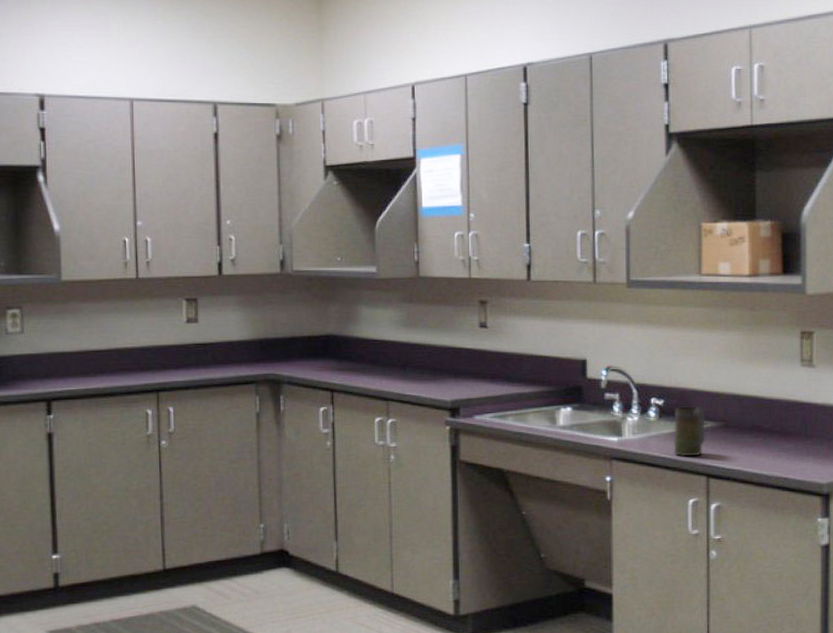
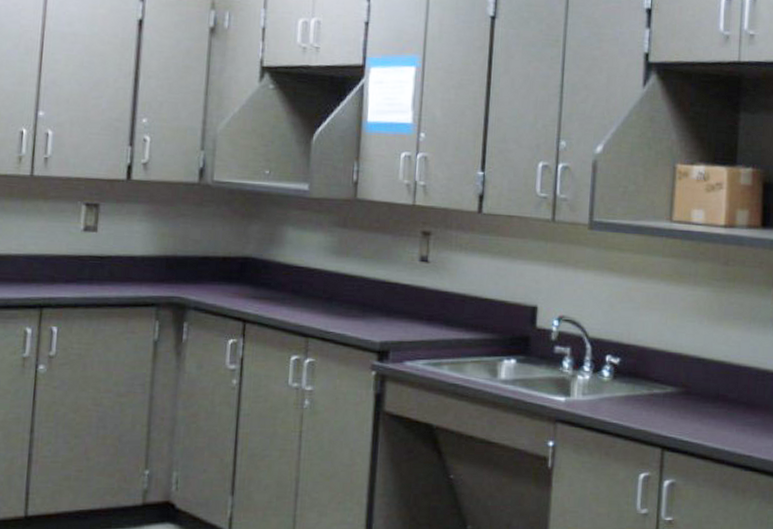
mug: present [673,406,706,457] -> none [626,367,665,425]

